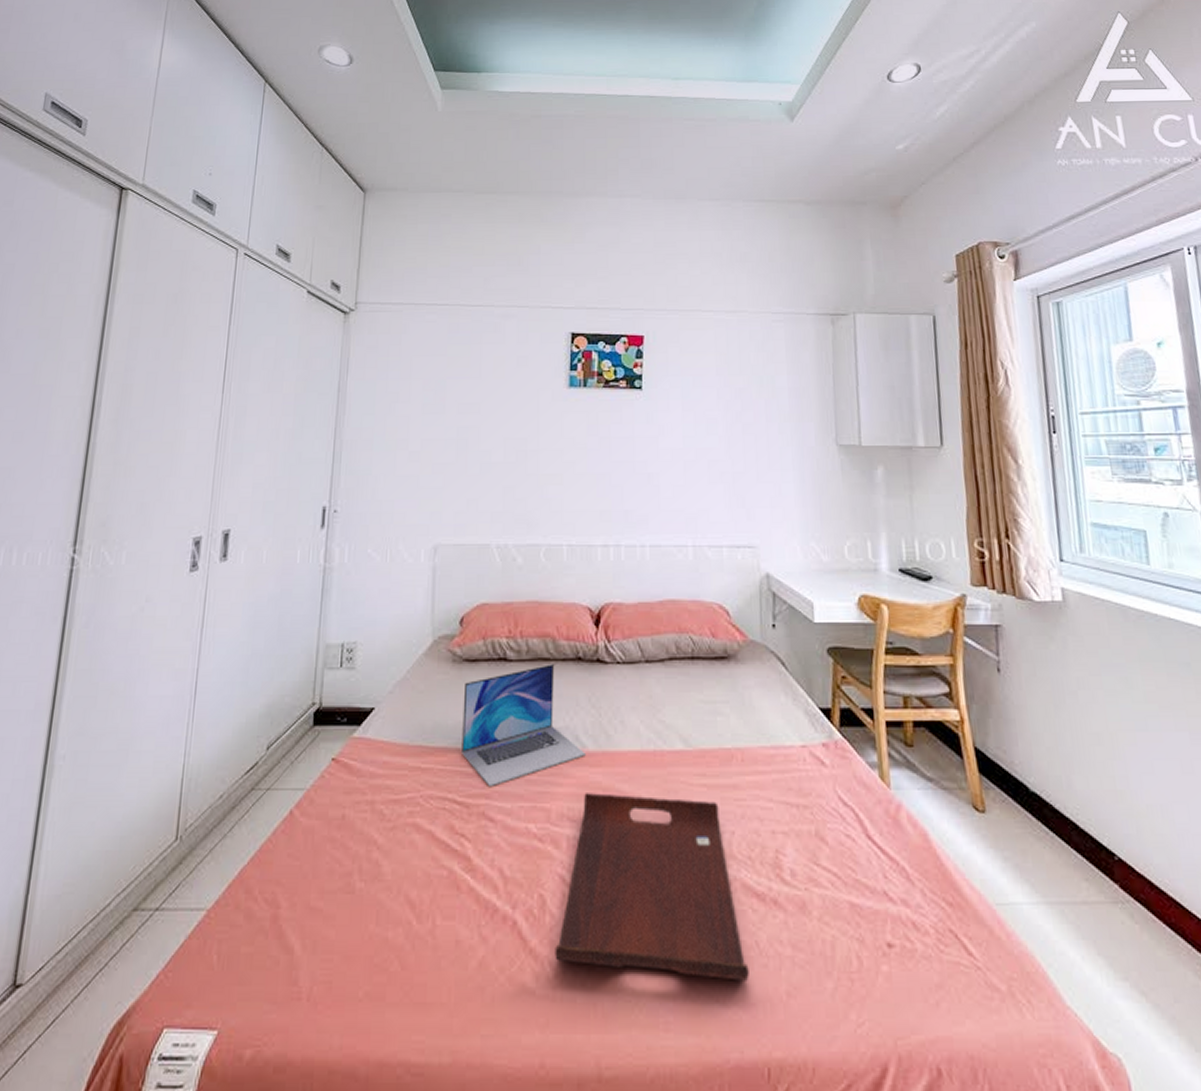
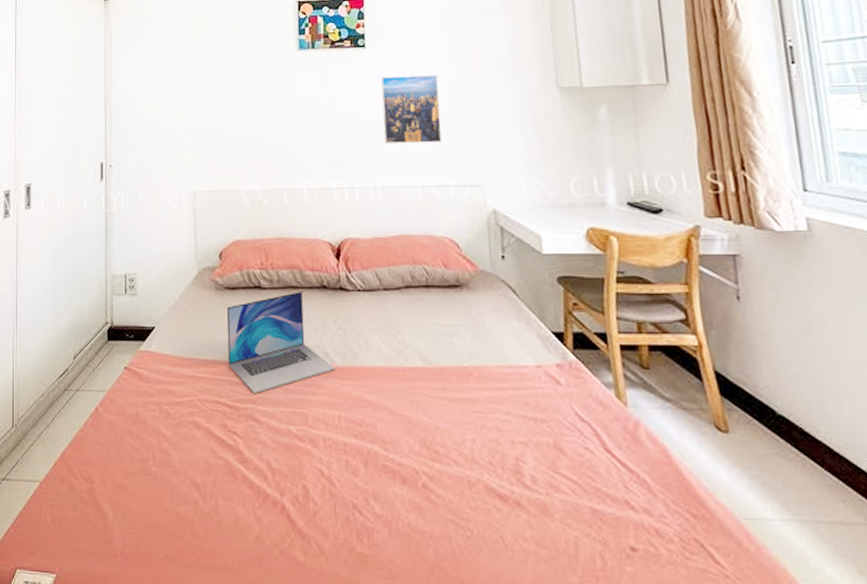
serving tray: present [555,793,749,981] -> none [319,401,497,570]
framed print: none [655,422,718,498] -> present [381,74,443,145]

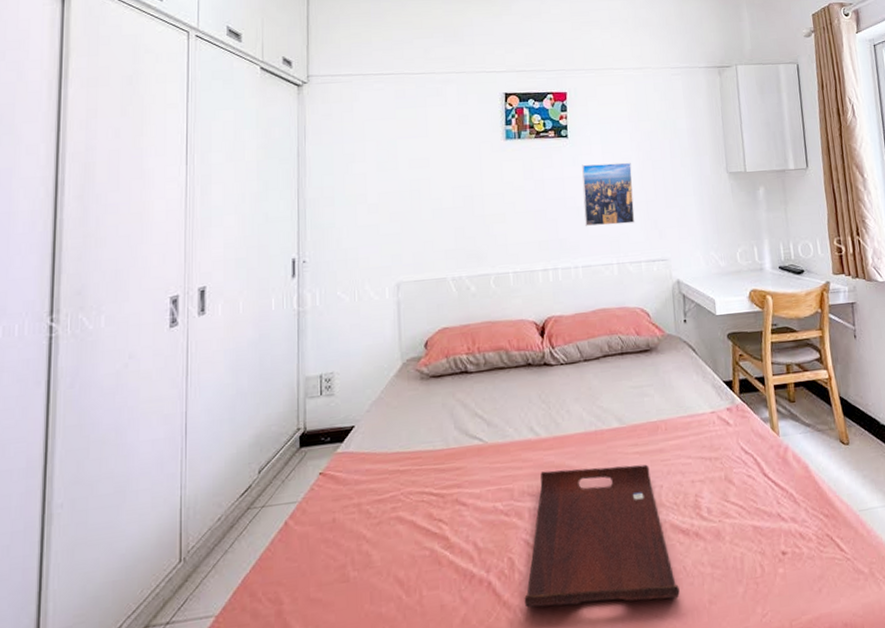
laptop: present [226,292,335,393] -> none [432,371,540,478]
serving tray: none [319,401,497,570] -> present [524,464,680,608]

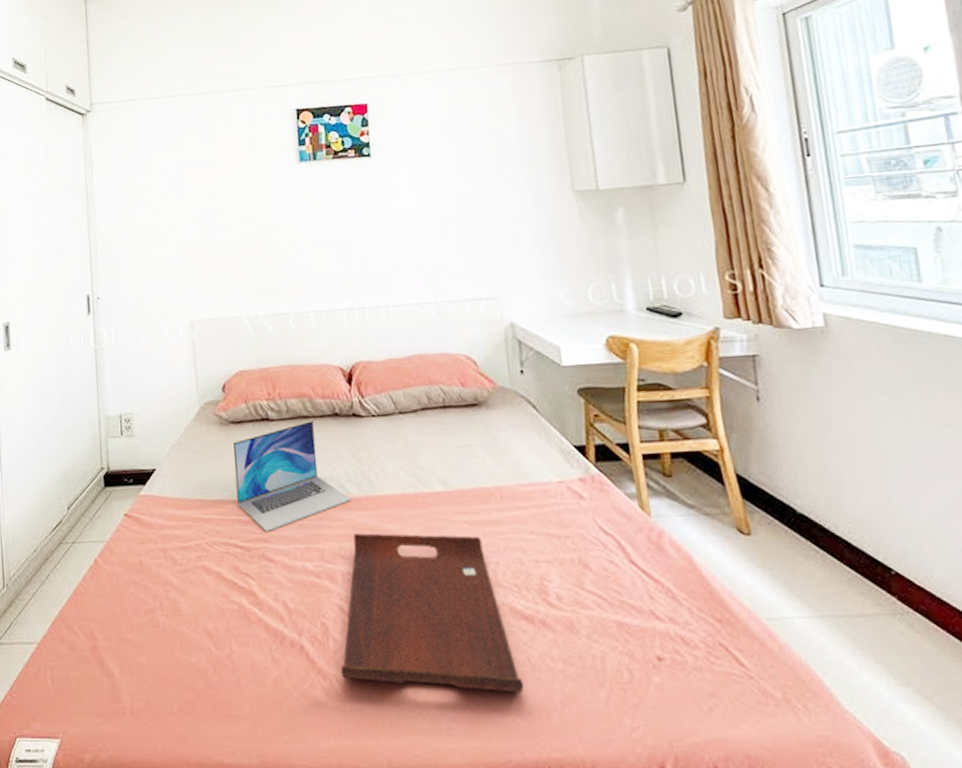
laptop: none [432,371,540,478] -> present [232,421,351,531]
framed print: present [582,162,635,227] -> none [388,182,456,260]

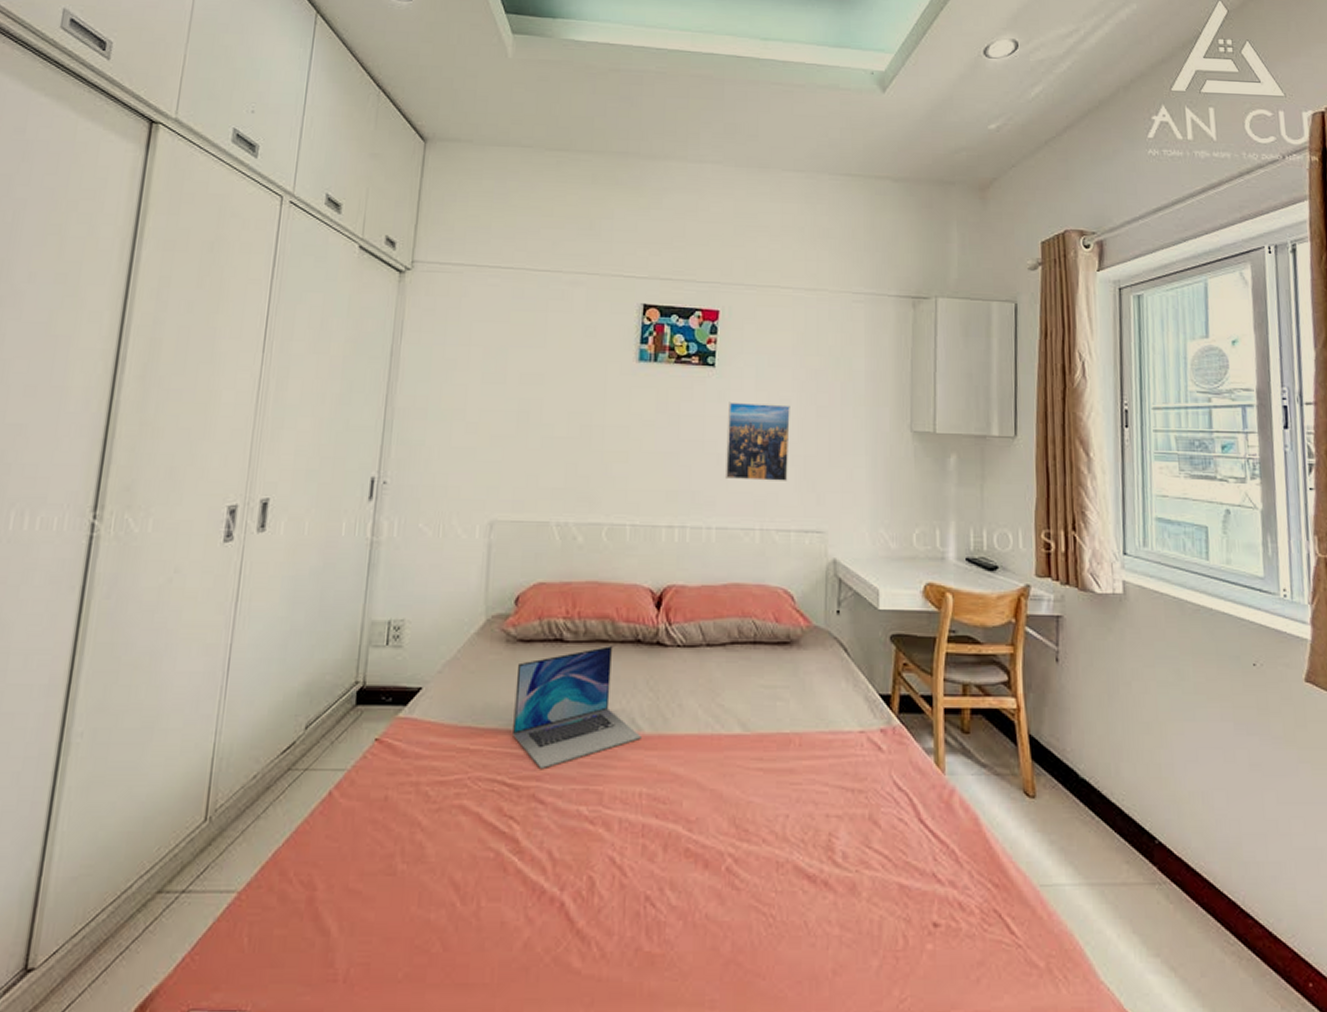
serving tray: present [340,533,524,693] -> none [602,776,797,960]
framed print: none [388,182,456,260] -> present [724,402,790,481]

